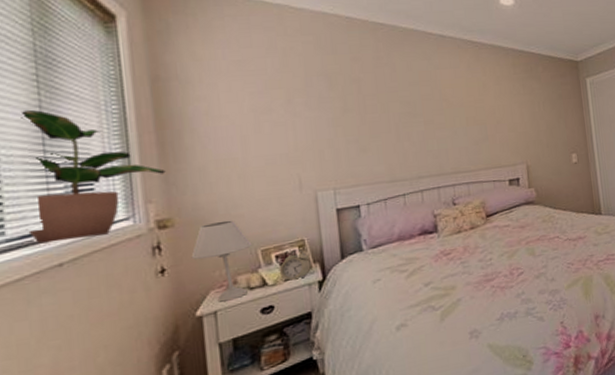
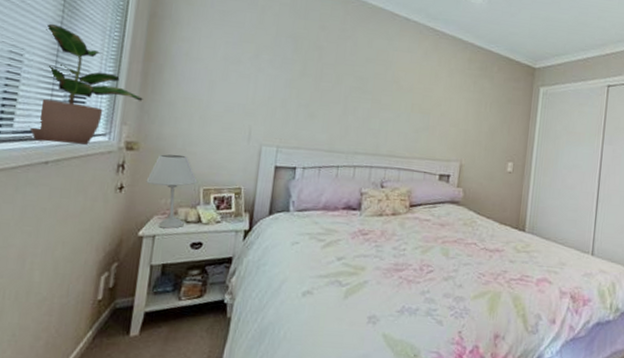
alarm clock: present [279,250,312,281] -> none [214,196,243,224]

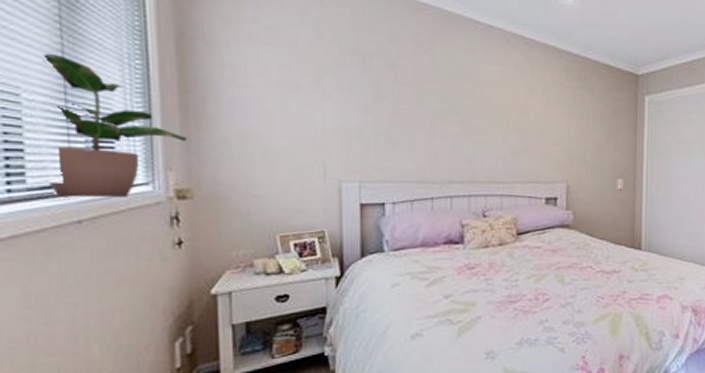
table lamp: present [146,154,198,229] -> none [209,199,271,283]

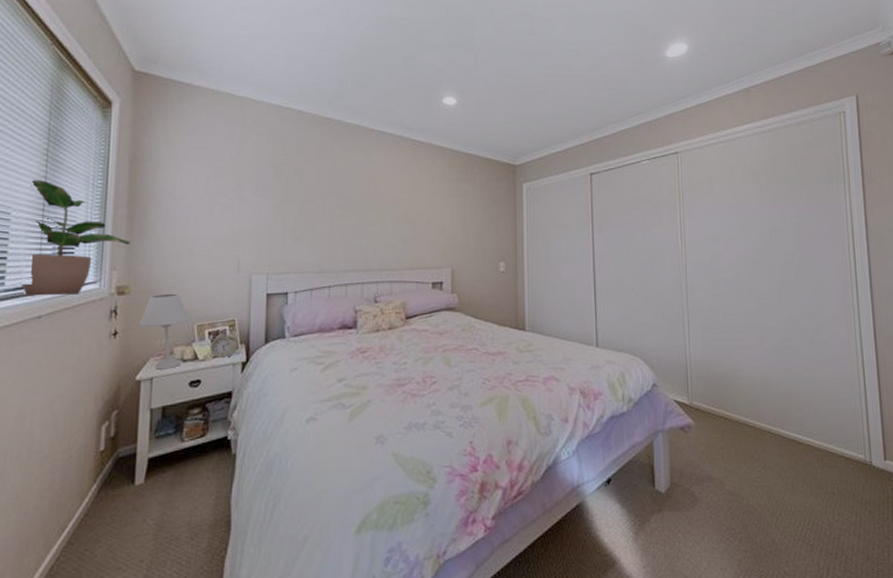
table lamp: none [209,199,271,283] -> present [139,293,191,370]
alarm clock: none [296,241,331,272] -> present [209,329,239,358]

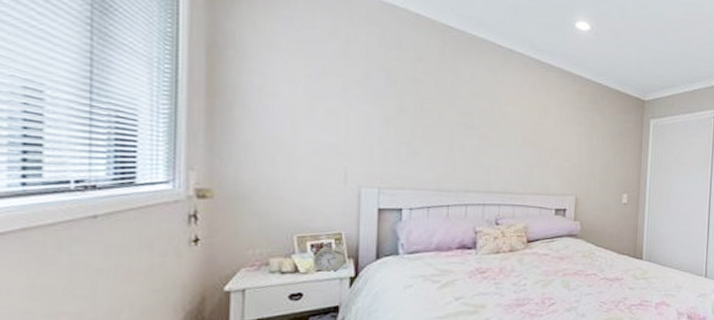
potted plant: present [20,179,130,296] -> none [64,53,211,195]
table lamp: present [139,293,191,370] -> none [226,200,289,281]

